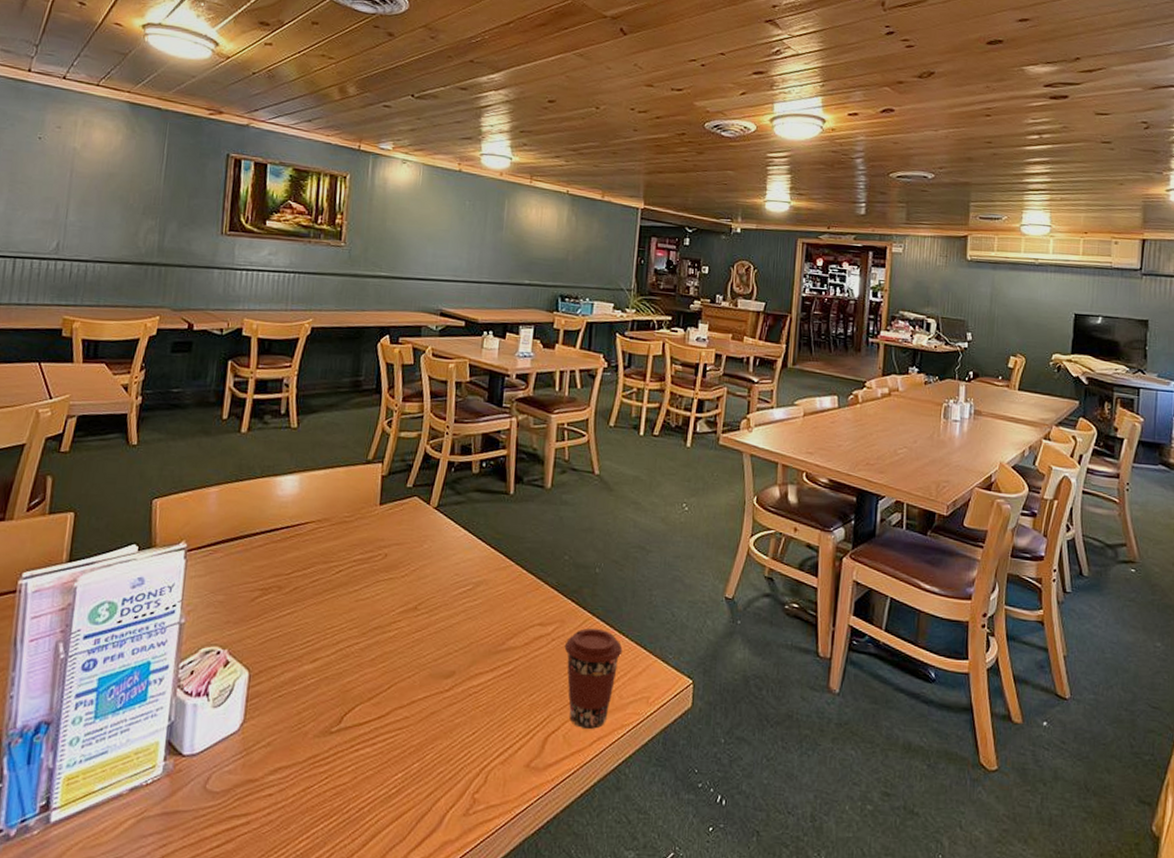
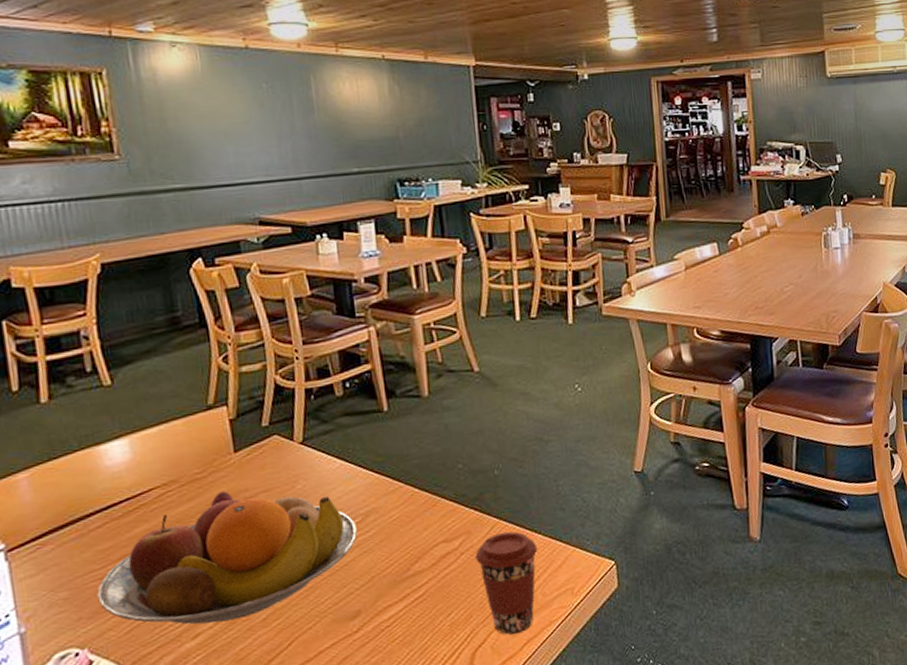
fruit bowl: none [245,537,467,654] -> present [97,491,358,625]

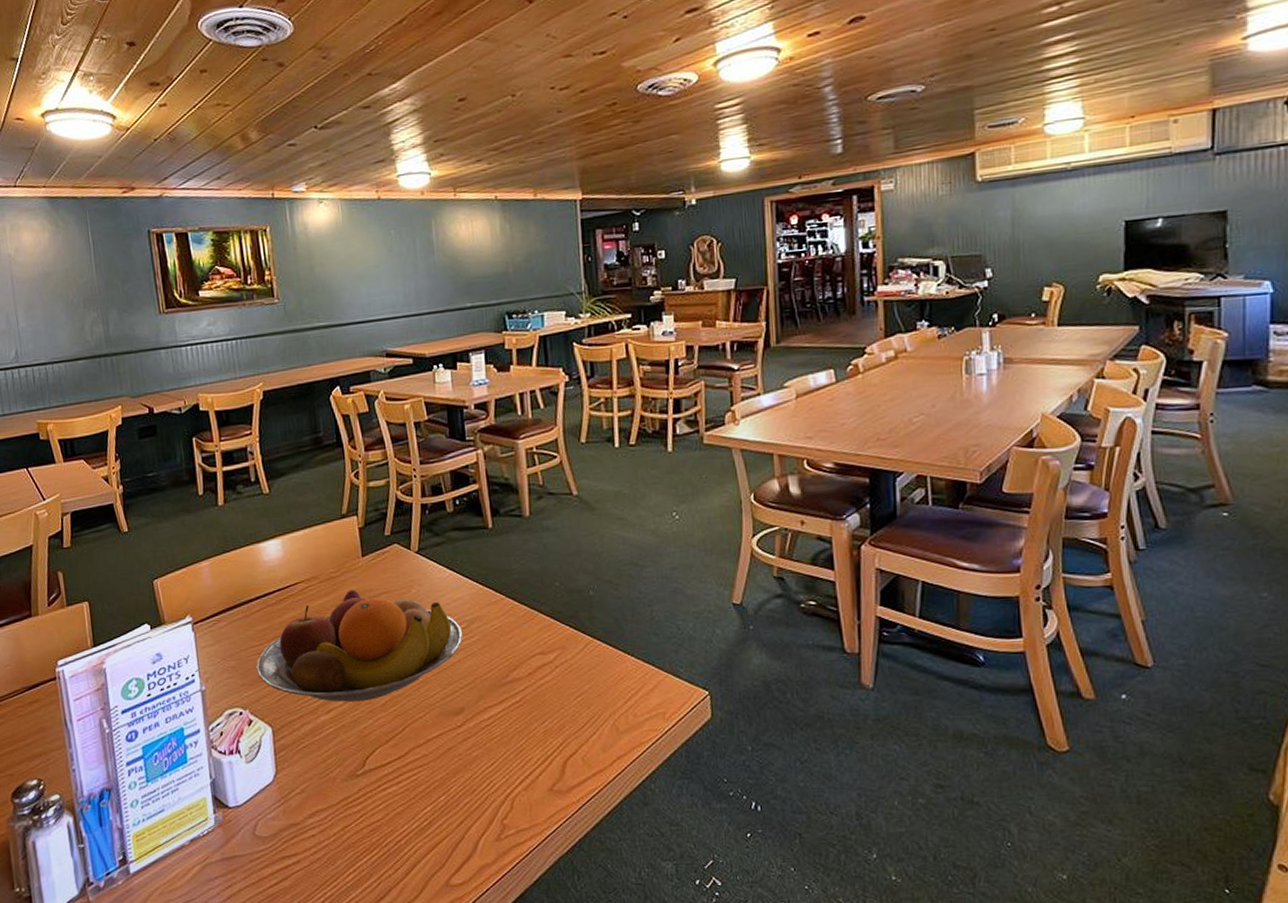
coffee cup: present [475,531,538,635] -> none [569,650,630,749]

